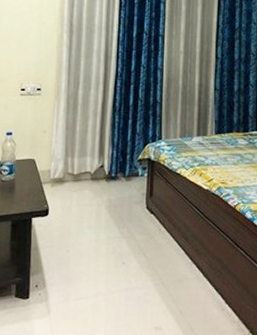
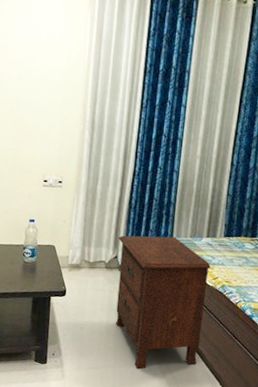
nightstand: none [104,138,204,293] -> present [115,235,211,369]

